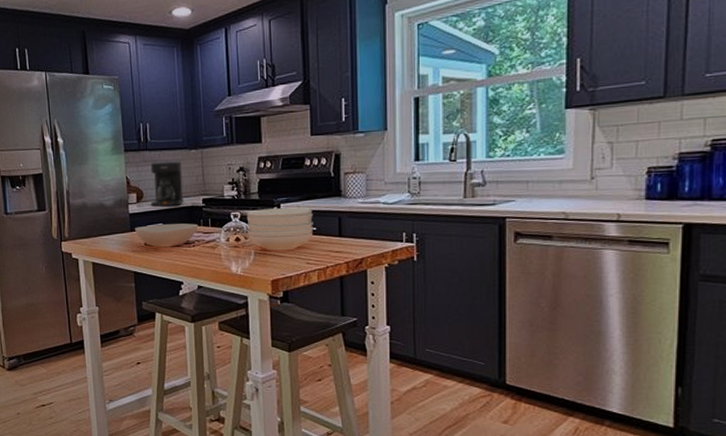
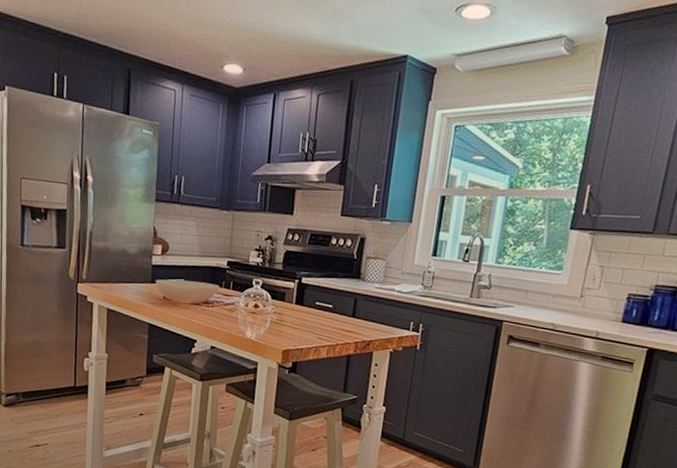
coffee maker: present [150,161,184,207] -> none [174,217,212,264]
bowl: present [246,207,314,251] -> none [266,279,332,324]

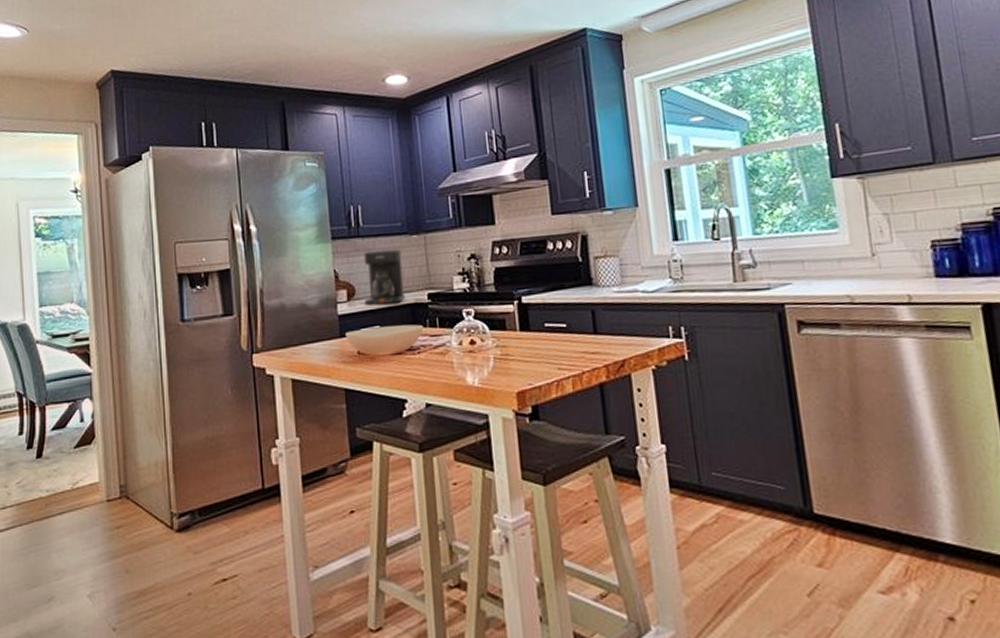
coffee maker: none [174,217,212,264] -> present [363,249,405,306]

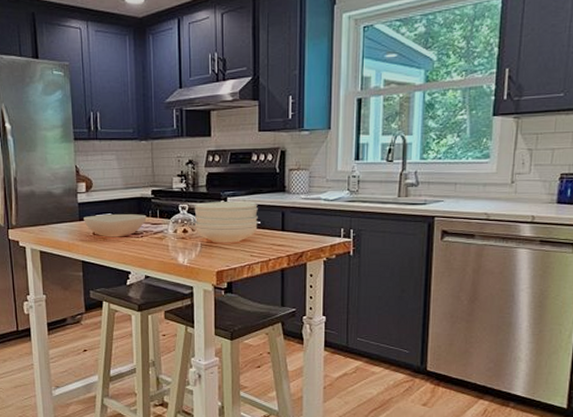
coffee maker: present [363,249,405,306] -> none [99,152,133,197]
bowl: none [481,300,563,355] -> present [194,201,258,243]

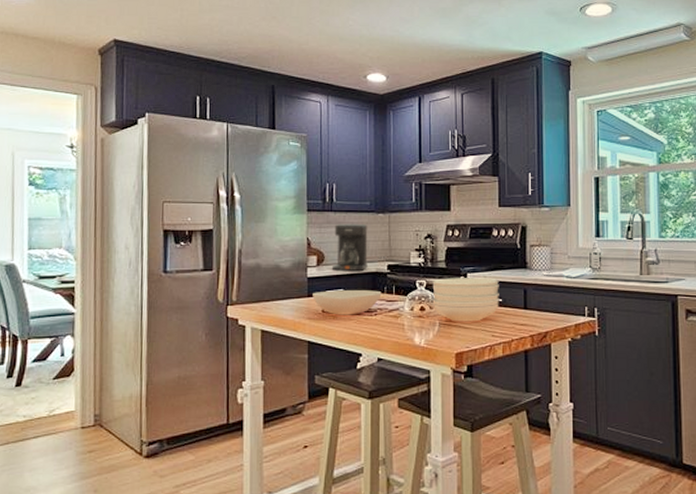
coffee maker: none [99,152,133,197] -> present [331,224,368,271]

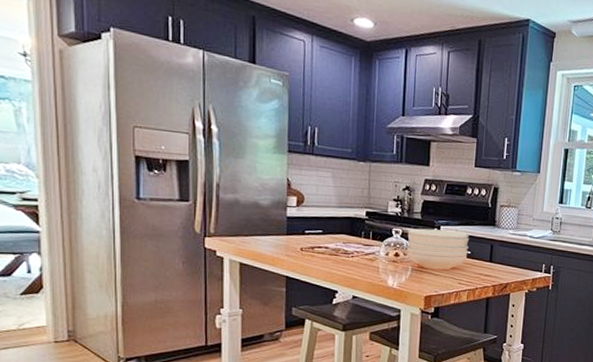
bowl: present [313,290,382,315] -> none [292,231,359,256]
coffee maker: present [331,224,368,271] -> none [311,168,349,215]

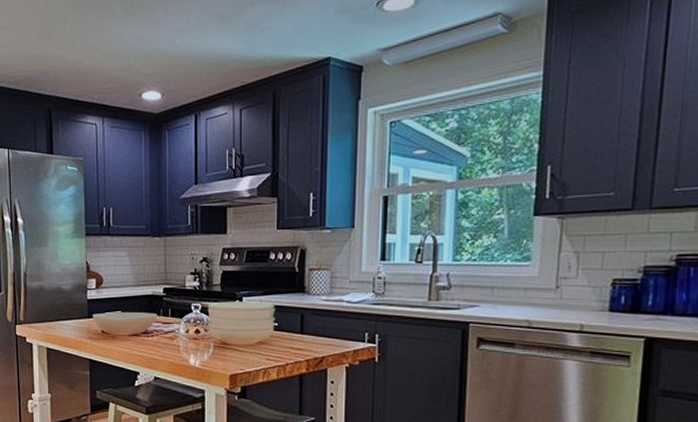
bowl: none [292,231,359,256] -> present [93,312,158,336]

